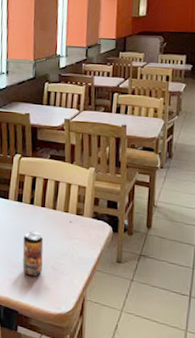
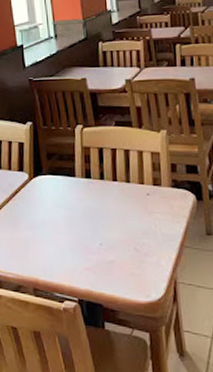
beverage can: present [22,231,44,277] -> none [97,210,125,263]

